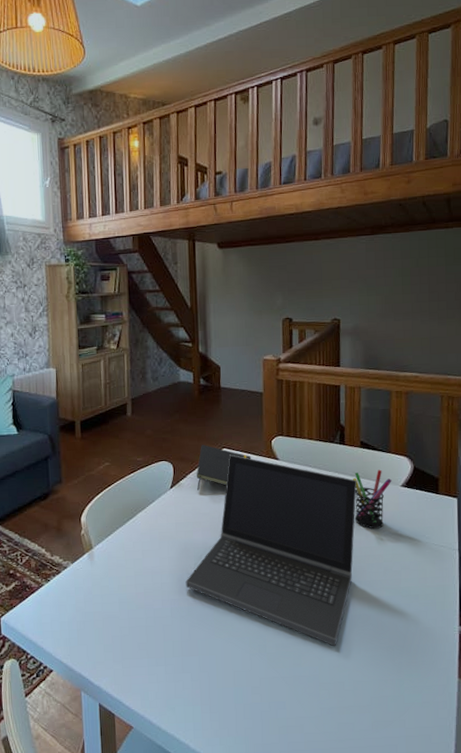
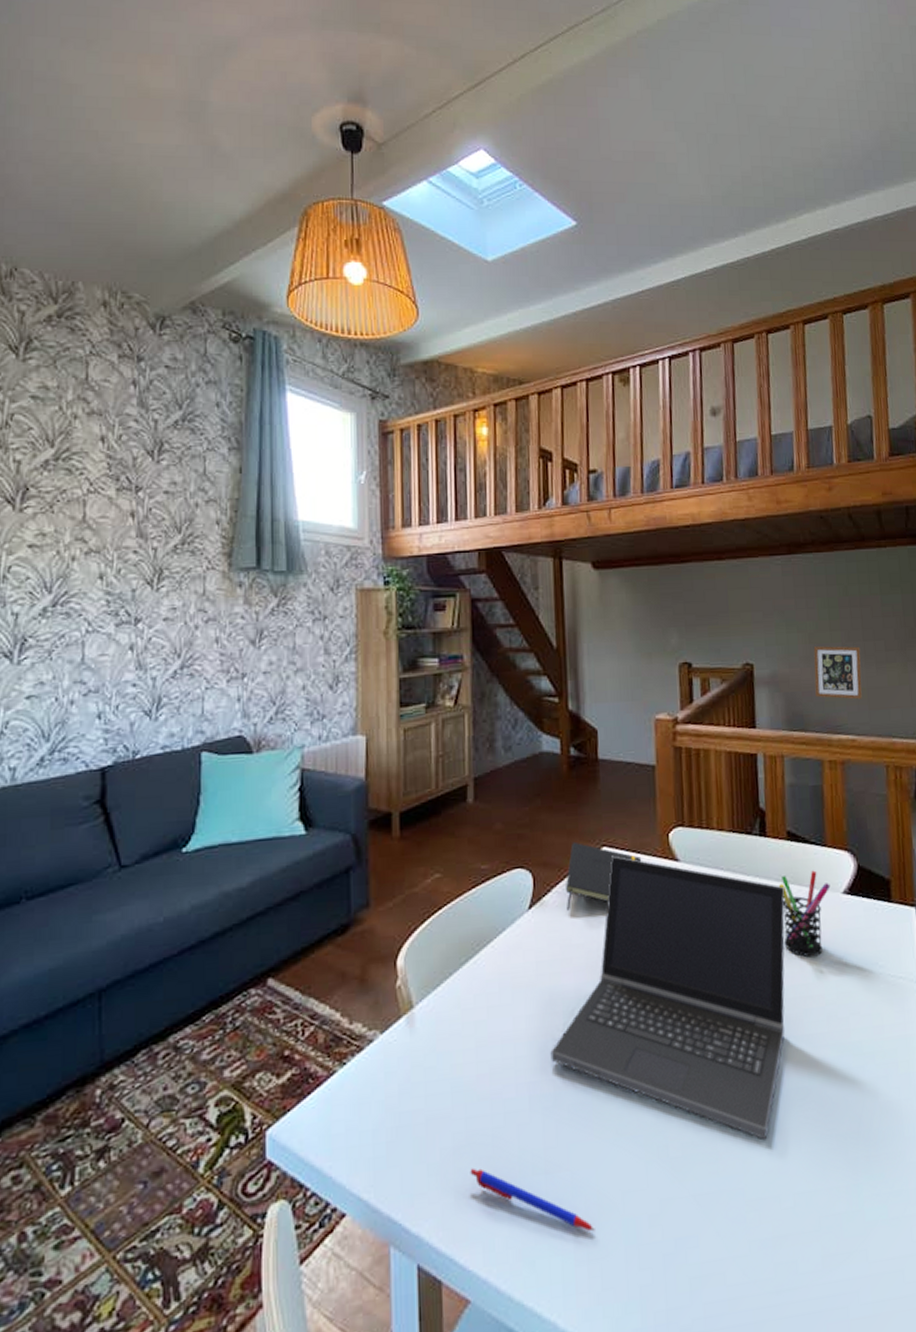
pen: none [132,649,215,694] -> present [470,1167,595,1232]
picture frame: none [388,305,427,346] -> present [813,646,862,700]

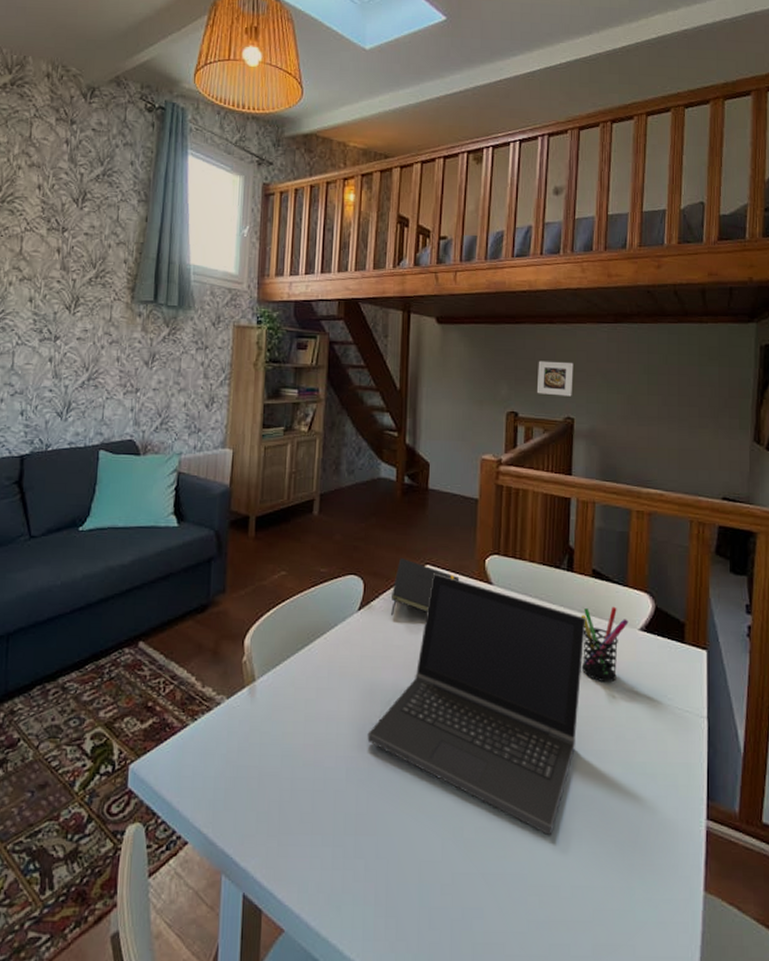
pen: present [470,1167,595,1232] -> none [292,821,394,890]
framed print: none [709,601,749,641] -> present [536,361,574,397]
picture frame: present [813,646,862,700] -> none [629,408,675,459]

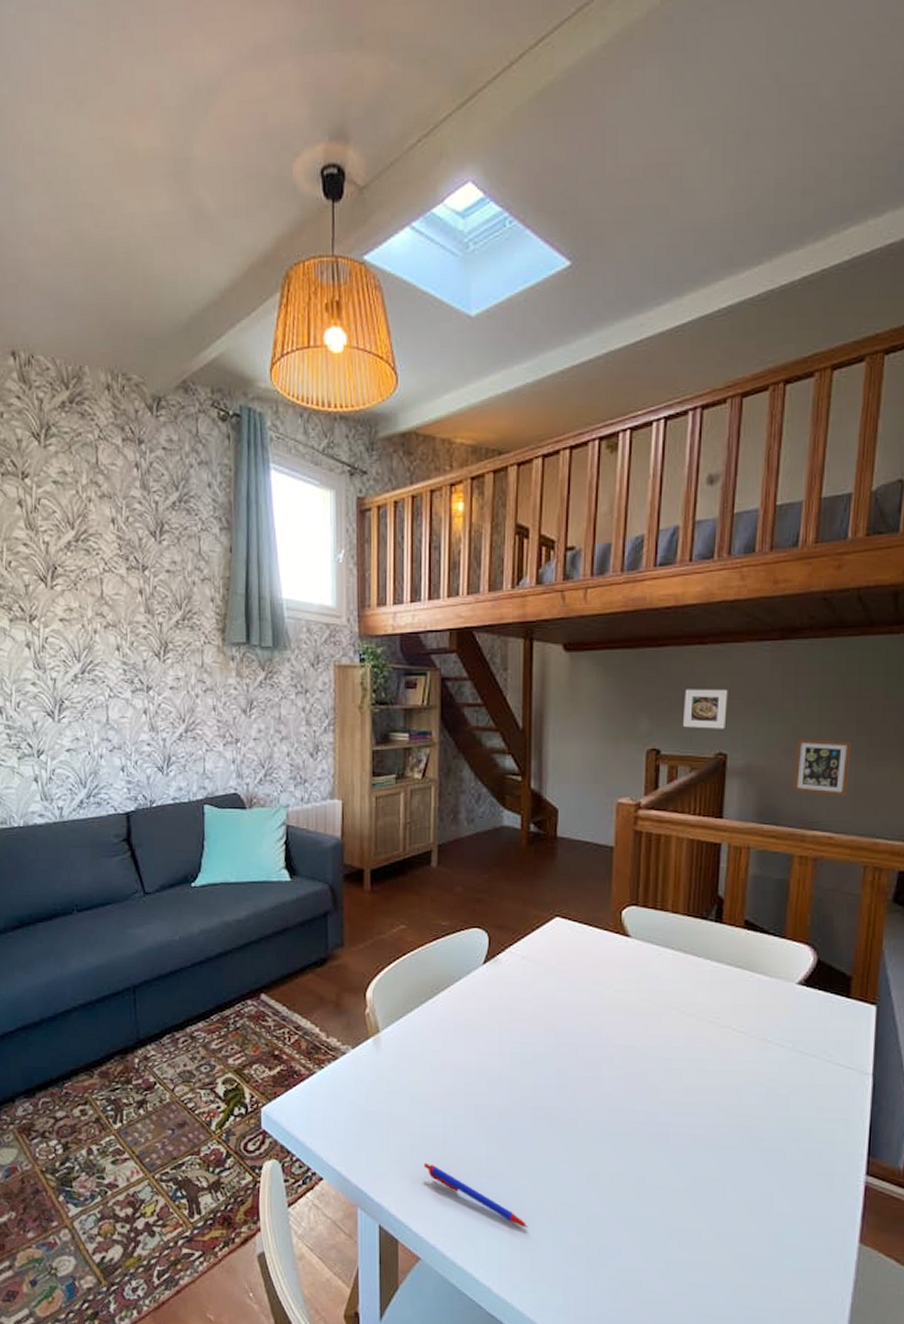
pen: none [292,821,394,890] -> present [423,1162,528,1228]
laptop computer: present [367,573,585,836] -> none [497,925,735,1185]
notepad: present [390,557,460,616] -> none [518,909,593,969]
pen holder: present [581,606,629,683] -> none [729,959,785,1038]
picture frame: none [629,408,675,459] -> present [793,739,852,797]

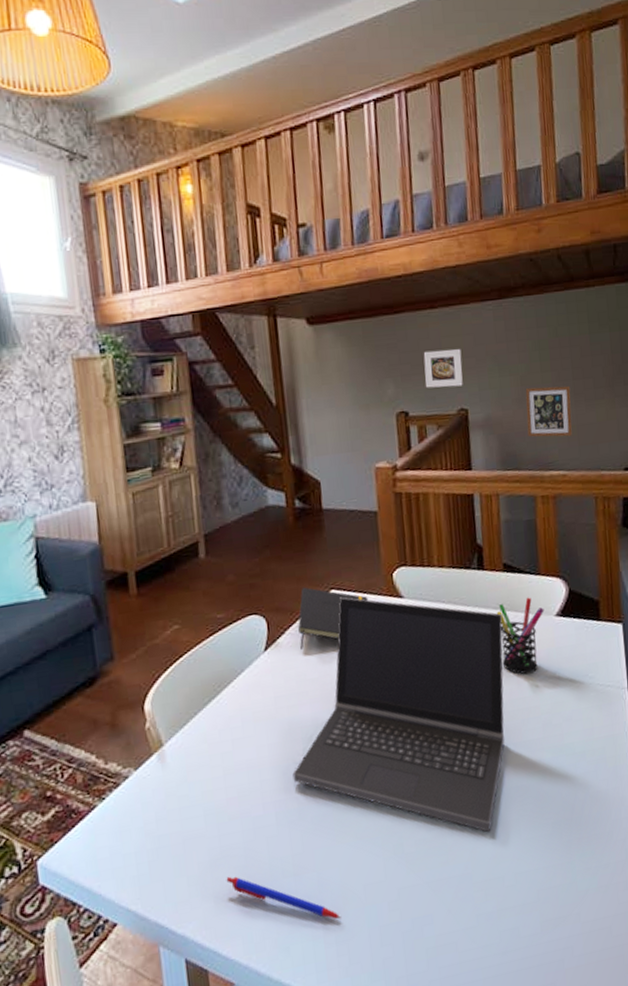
laptop computer: none [497,925,735,1185] -> present [292,597,505,833]
notepad: none [518,909,593,969] -> present [297,587,368,650]
pen holder: none [729,959,785,1038] -> present [497,597,544,675]

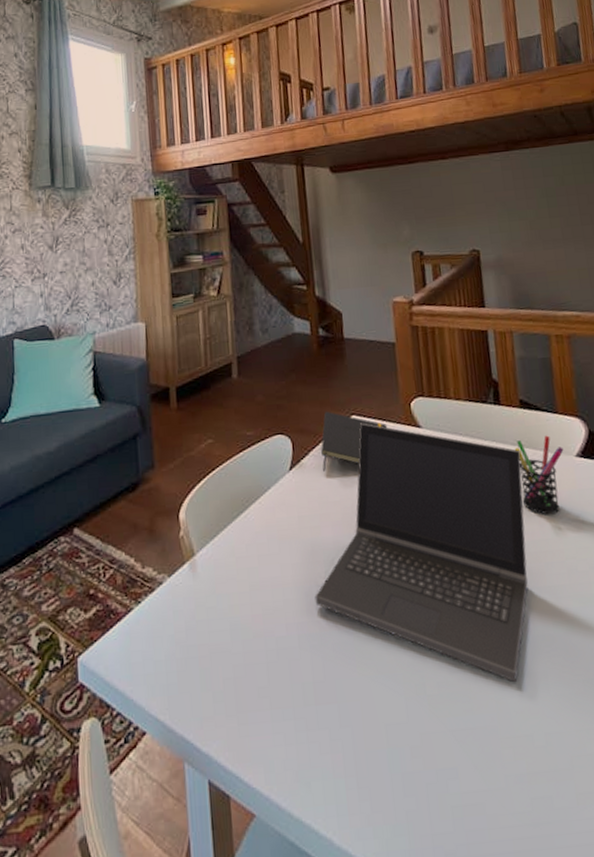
pen: present [226,876,341,920] -> none [249,697,363,759]
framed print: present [423,349,463,389] -> none [436,195,474,231]
picture frame: present [525,385,572,437] -> none [534,230,584,279]

